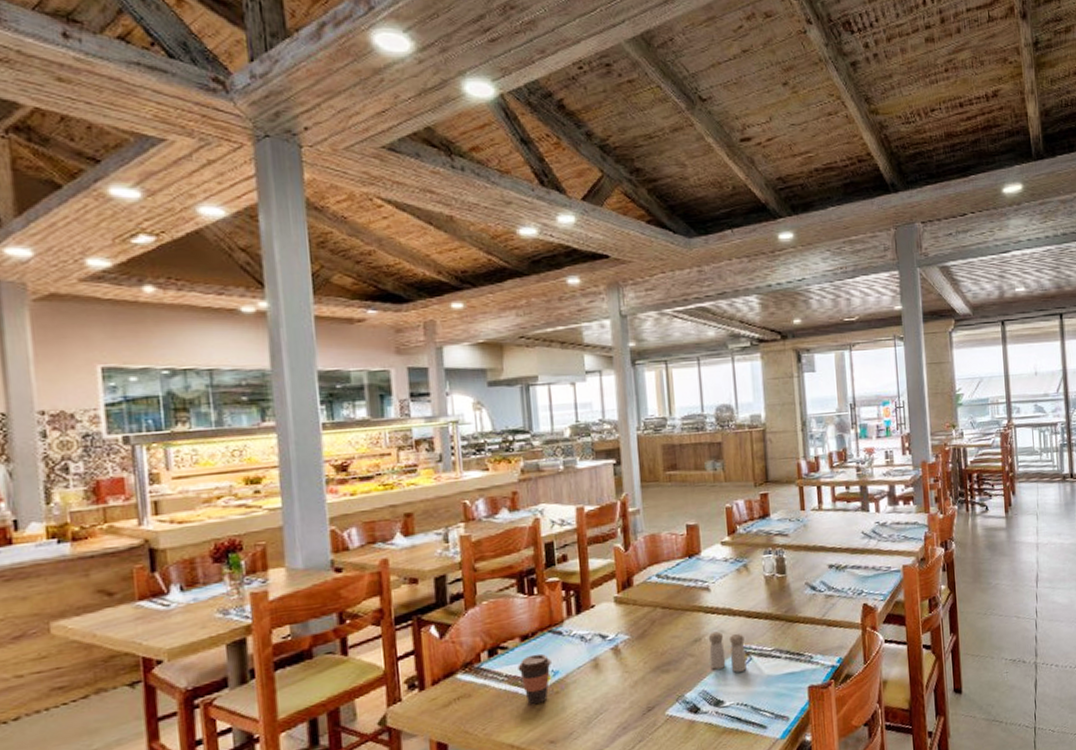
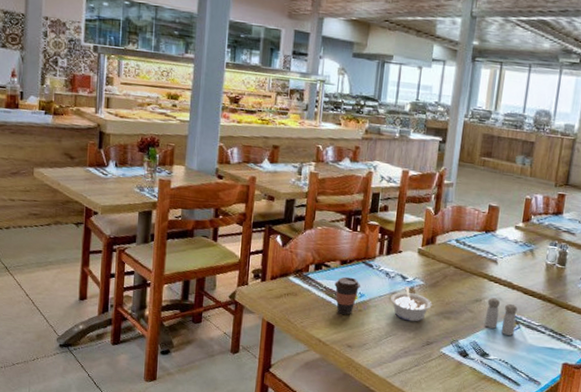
legume: none [592,646,645,690] -> present [391,286,432,322]

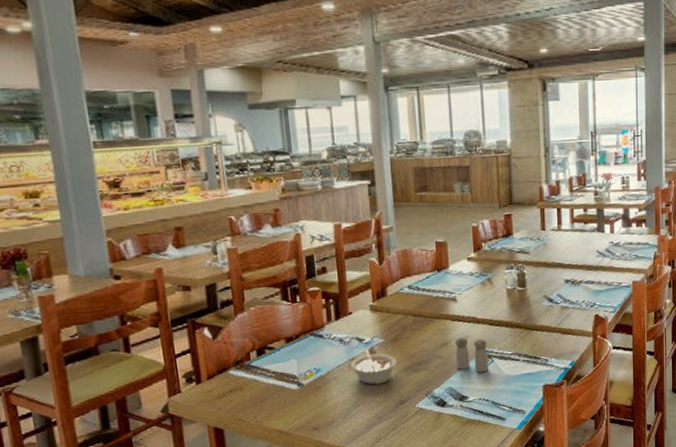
coffee cup: present [334,276,360,315] -> none [284,353,314,397]

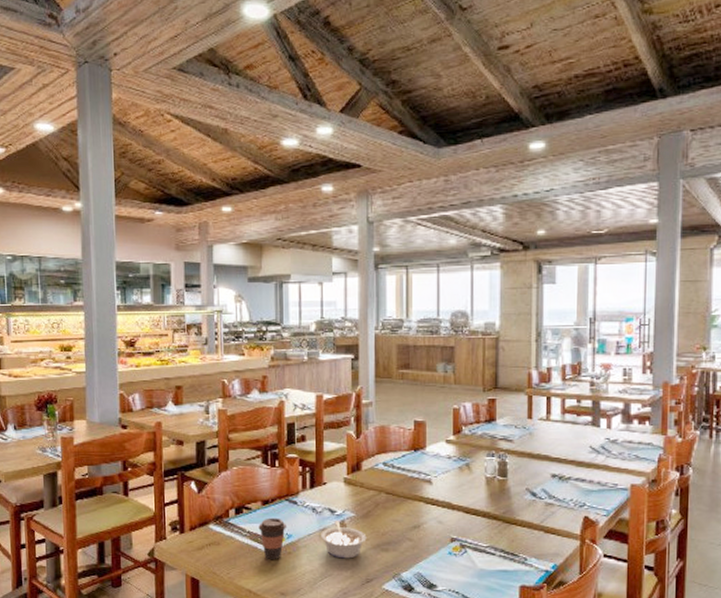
coffee cup: none [284,353,314,397] -> present [258,518,286,560]
salt and pepper shaker: present [454,337,489,373] -> none [427,521,461,561]

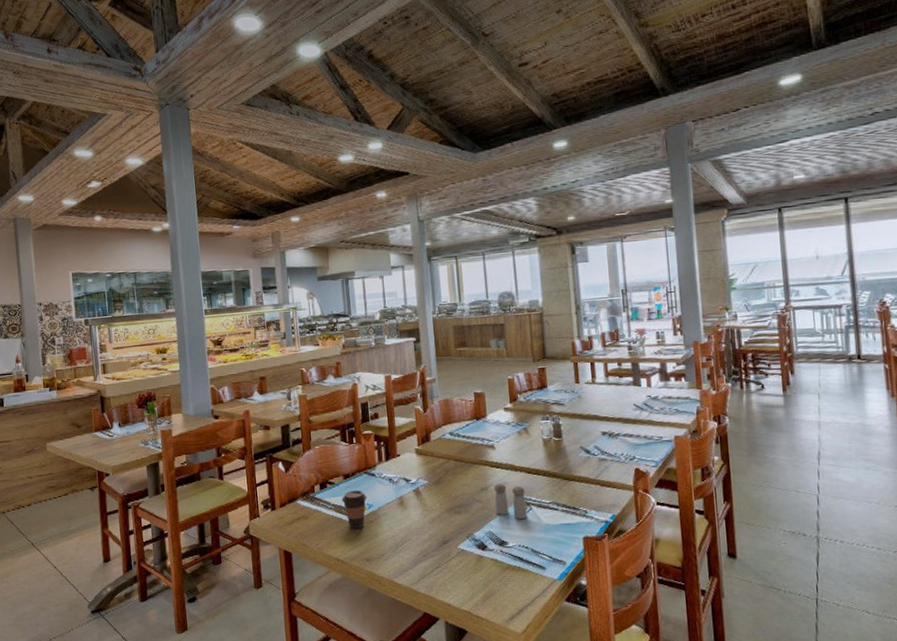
legume: present [321,521,367,559] -> none [398,488,440,524]
salt and pepper shaker: none [427,521,461,561] -> present [493,483,527,519]

